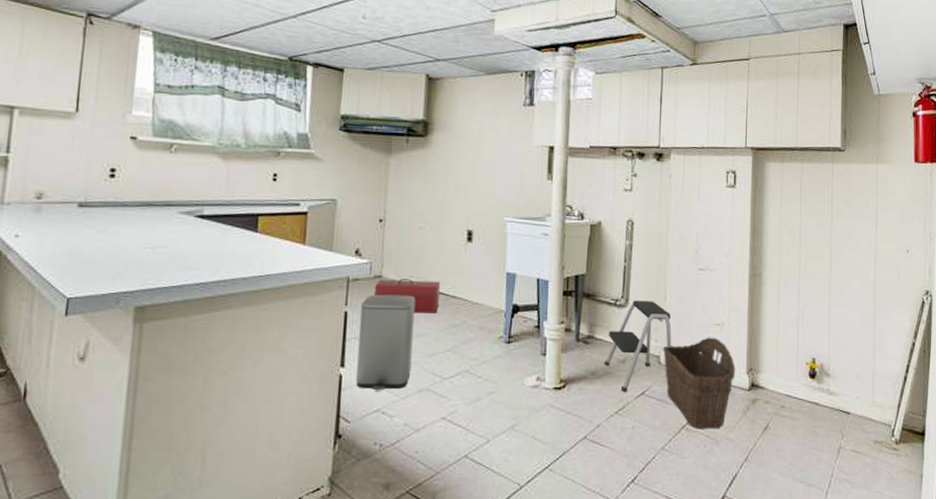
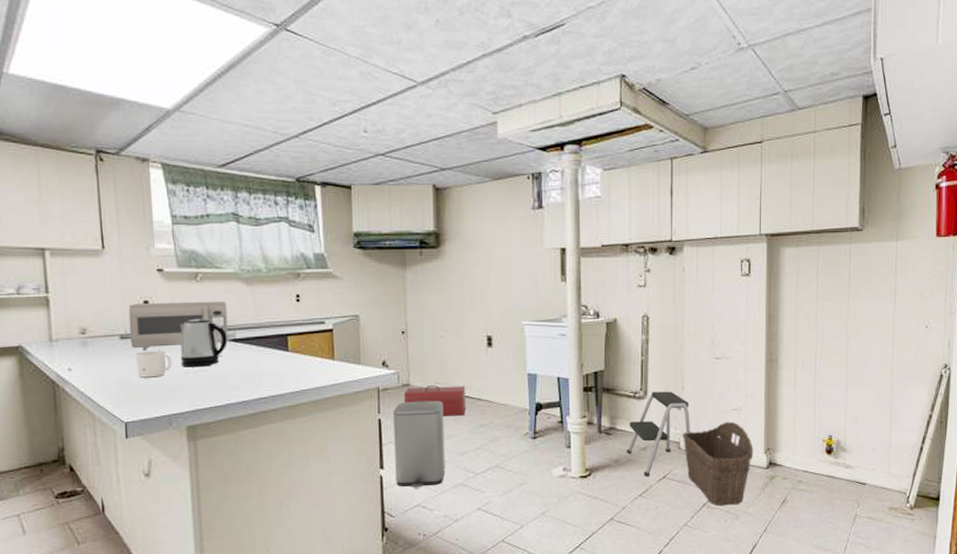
microwave: none [88,171,199,222] -> present [128,301,229,351]
mug: none [90,222,131,251] -> present [135,351,172,378]
kettle: none [139,191,195,243] -> present [179,318,228,367]

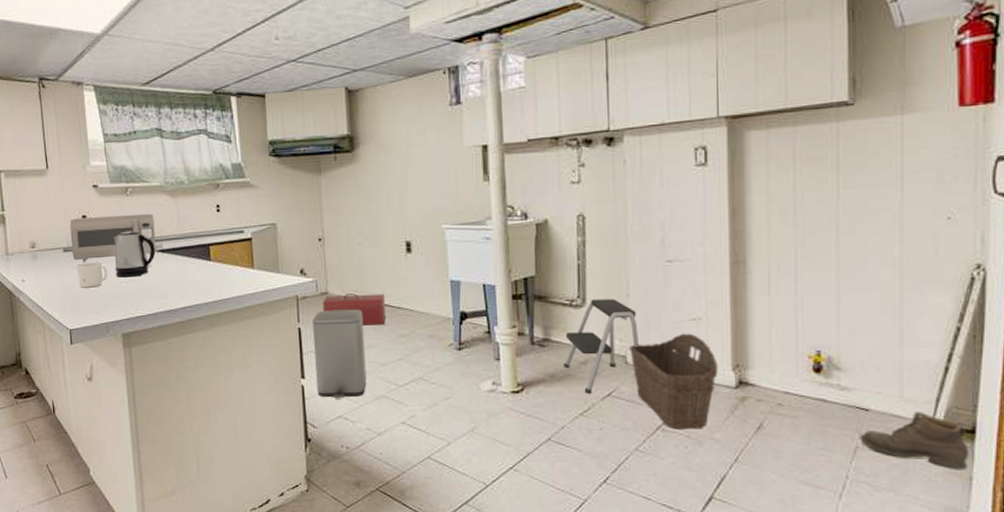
boot: none [858,484,935,531] -> present [859,412,969,470]

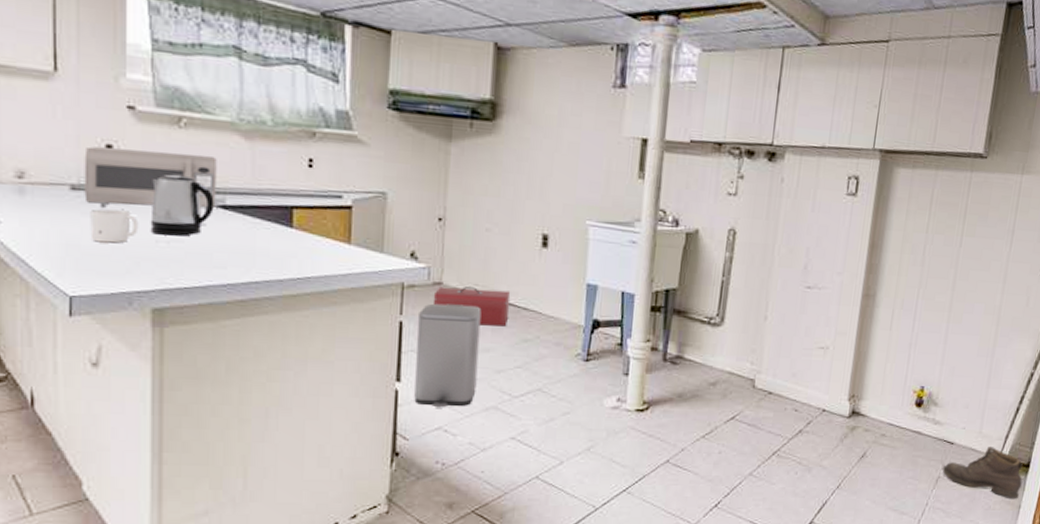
step stool: present [563,298,640,394] -> none [692,319,771,416]
wicker basket: present [630,333,718,430] -> none [759,361,837,456]

